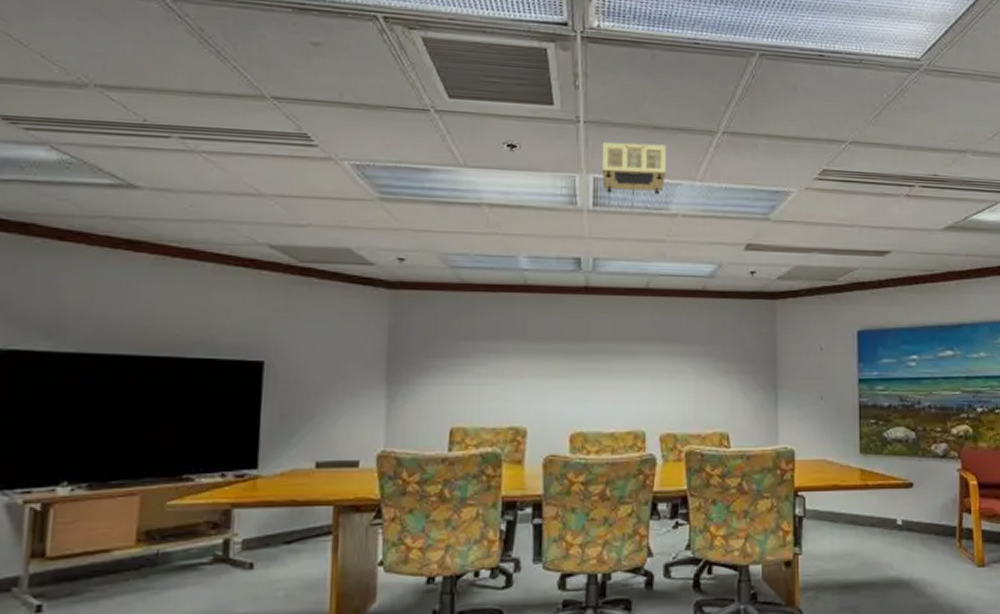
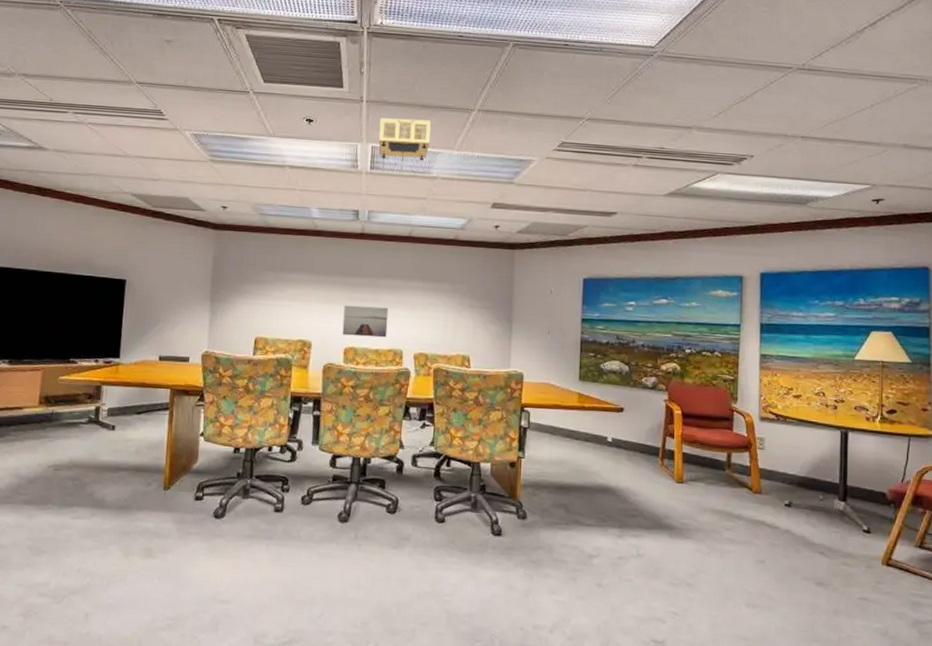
wall art: none [566,378,625,418] -> present [342,305,389,338]

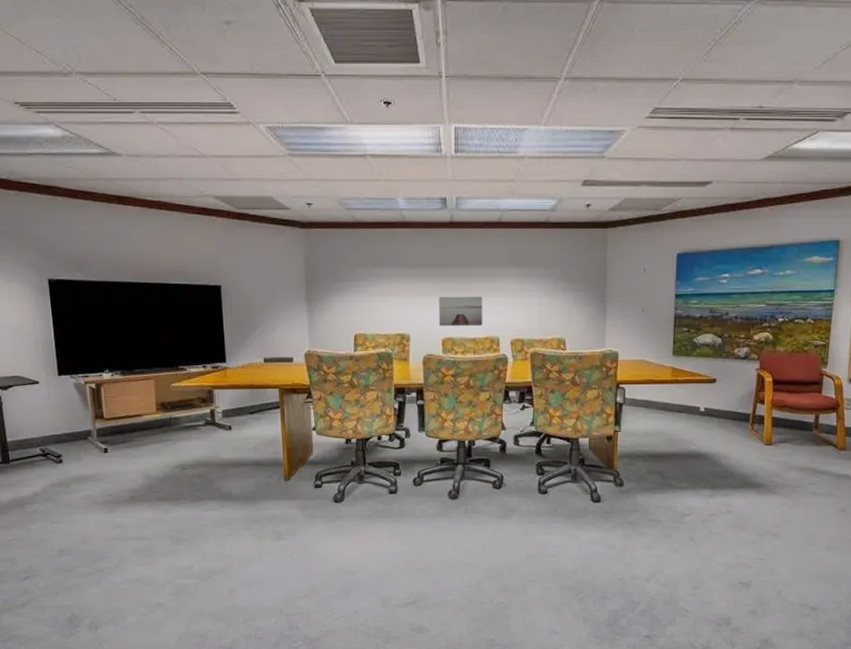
projector: present [378,118,431,171] -> none [461,93,515,152]

